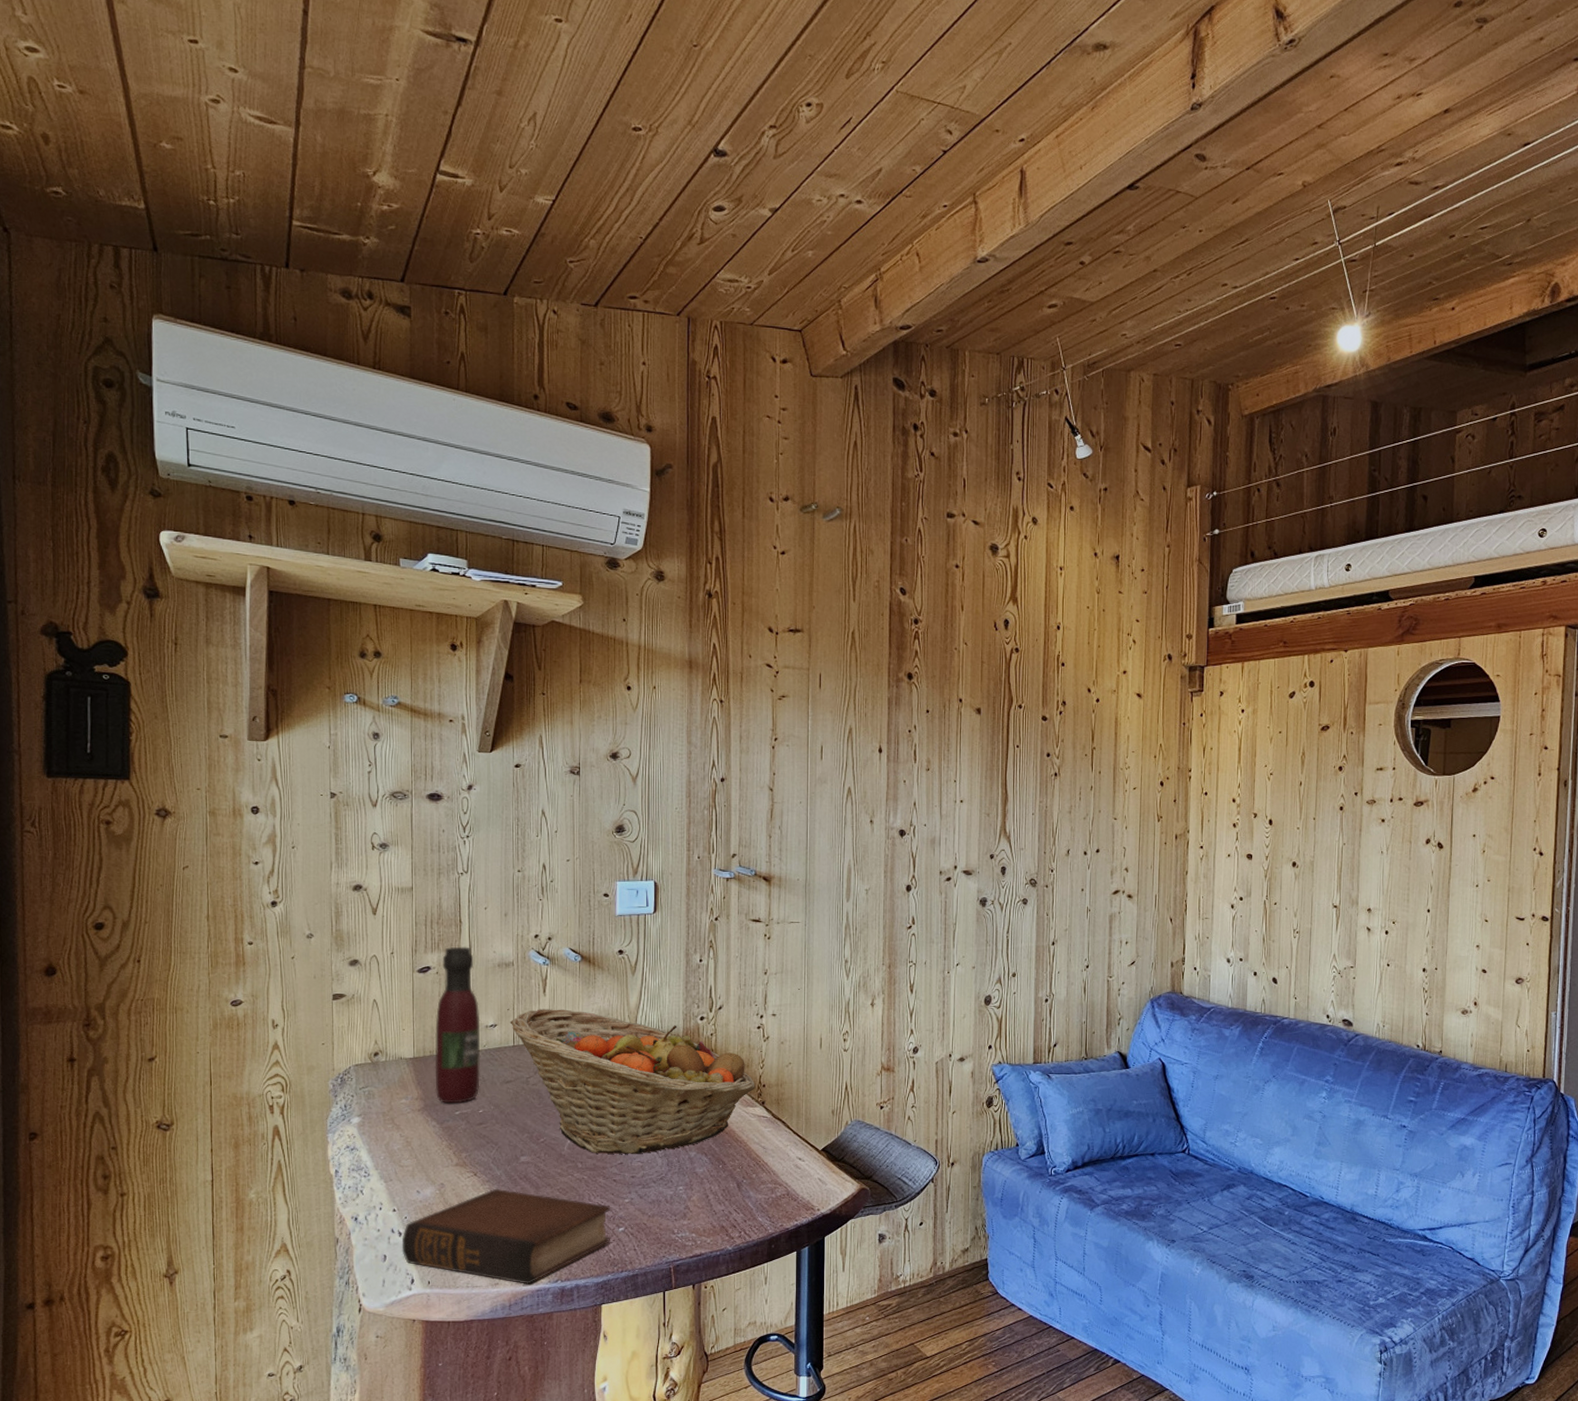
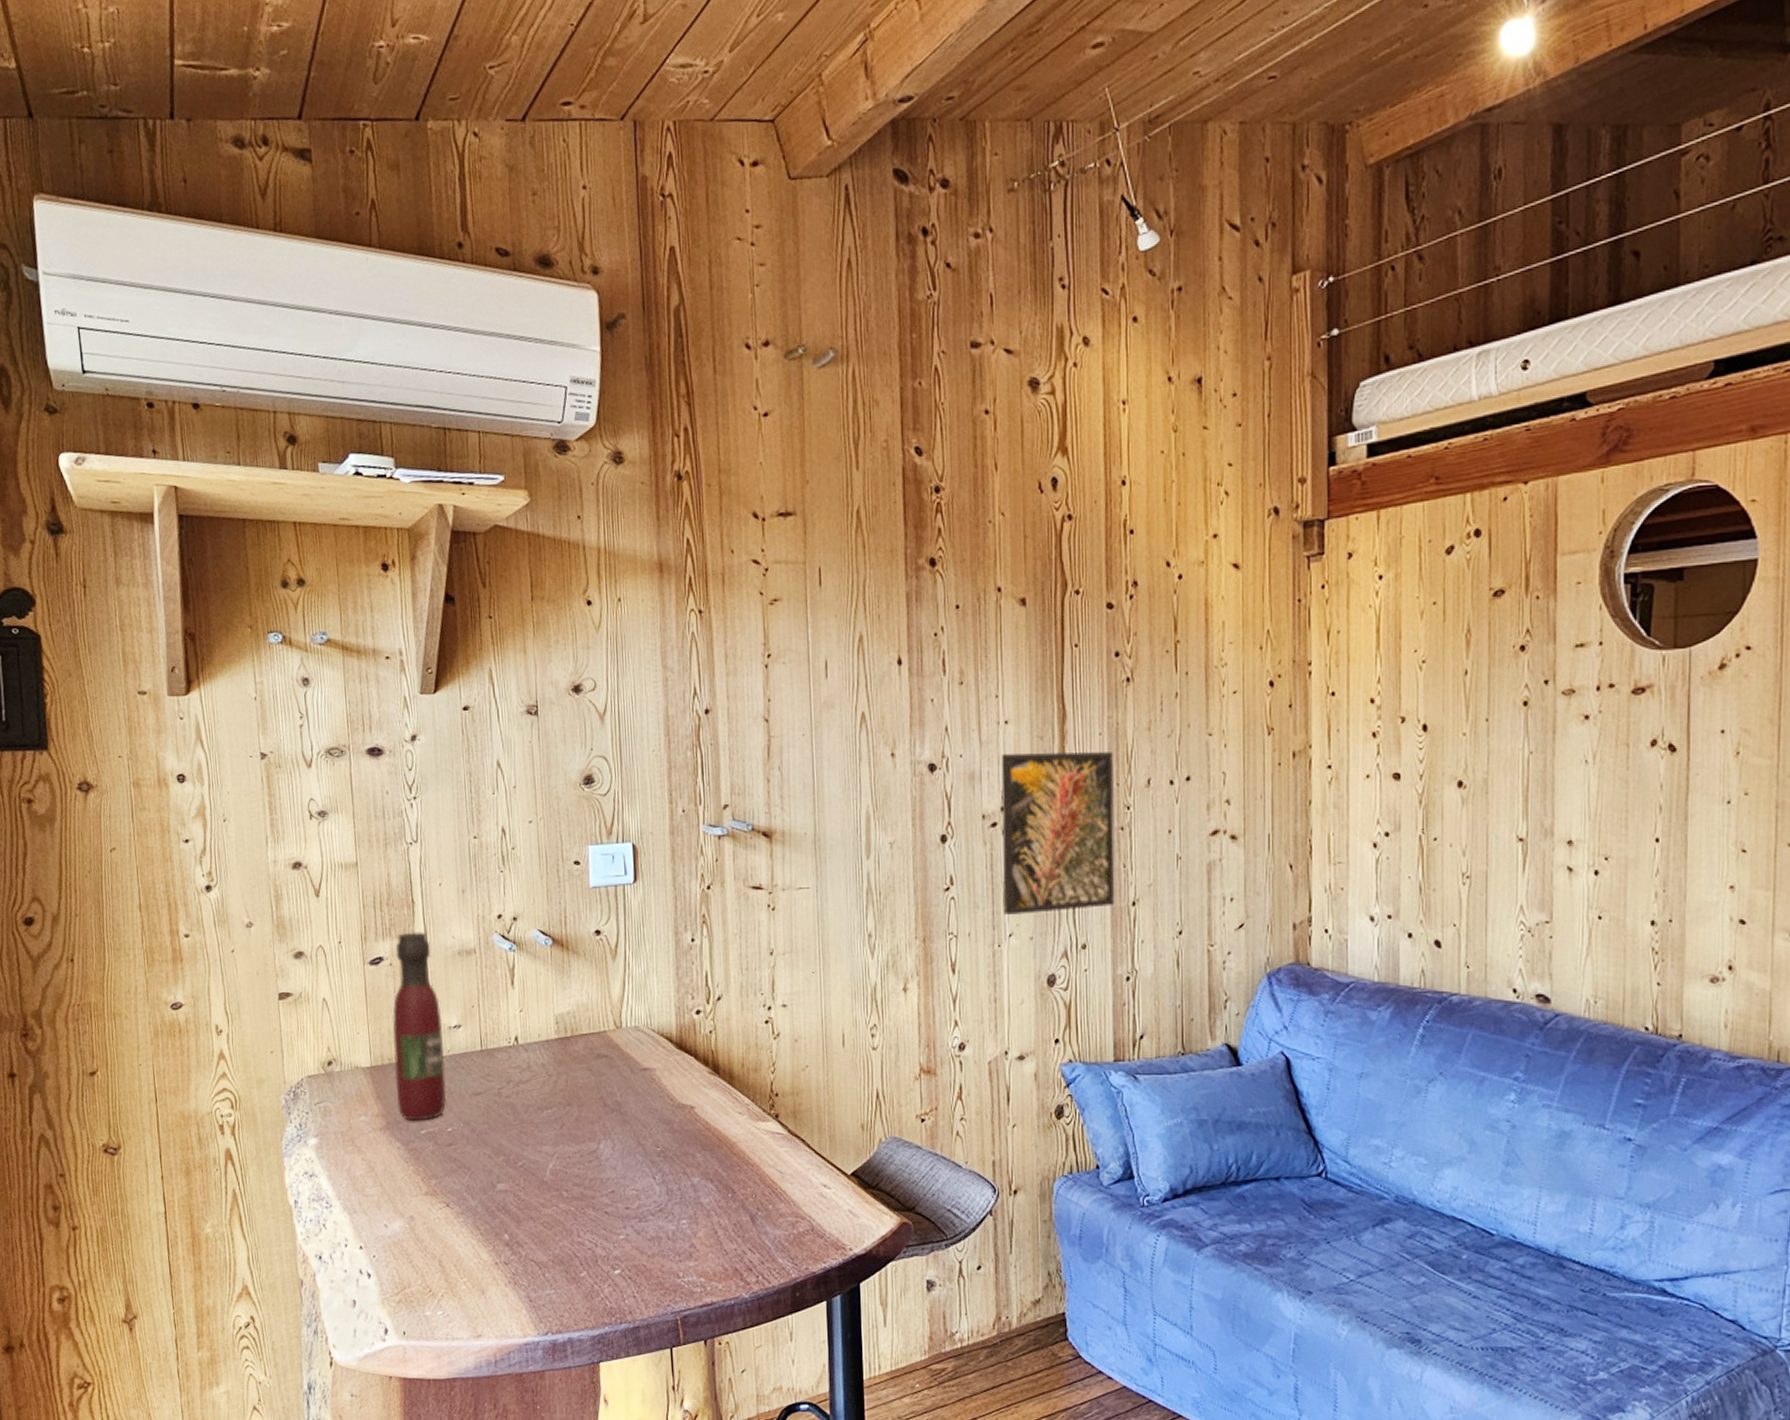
book: present [401,1189,611,1284] -> none [371,1223,605,1337]
fruit basket: present [510,1009,755,1154] -> none [475,1005,766,1181]
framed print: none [953,826,1042,949] -> present [1000,752,1115,915]

